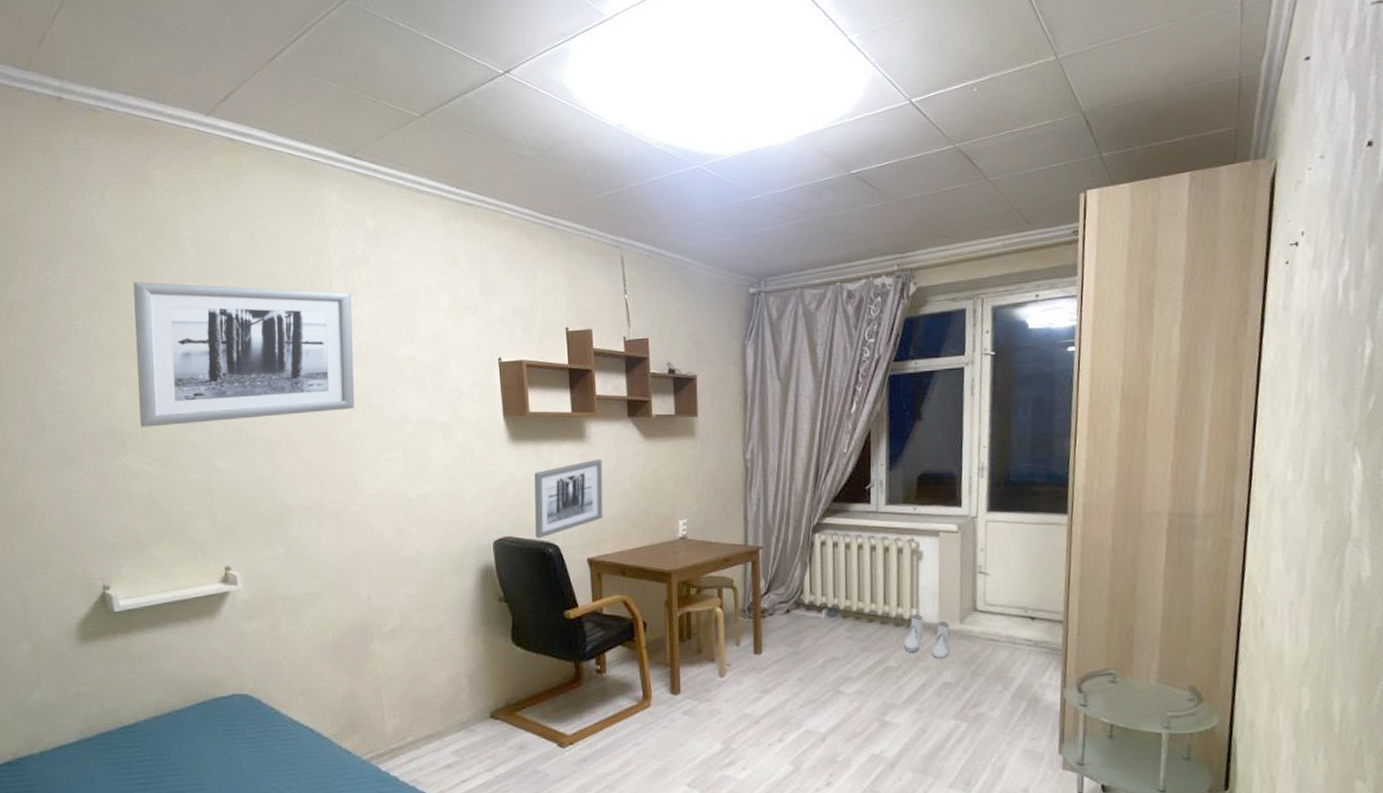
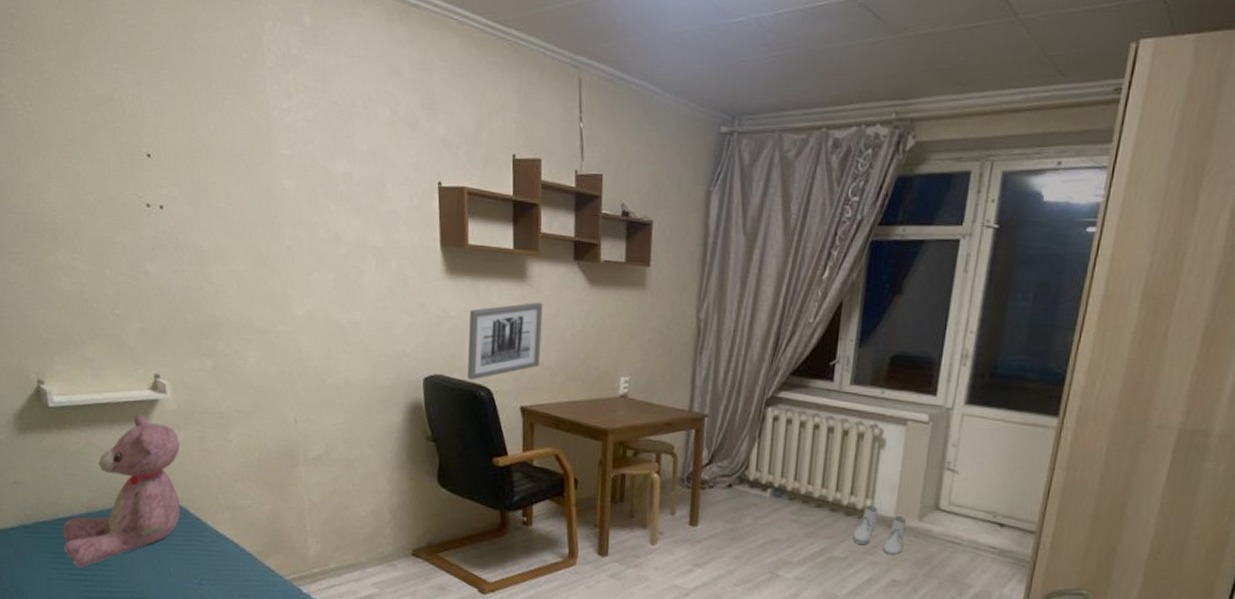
teddy bear: none [128,609,253,776] -> present [63,414,181,568]
wall art: present [133,282,355,427] -> none [63,66,287,224]

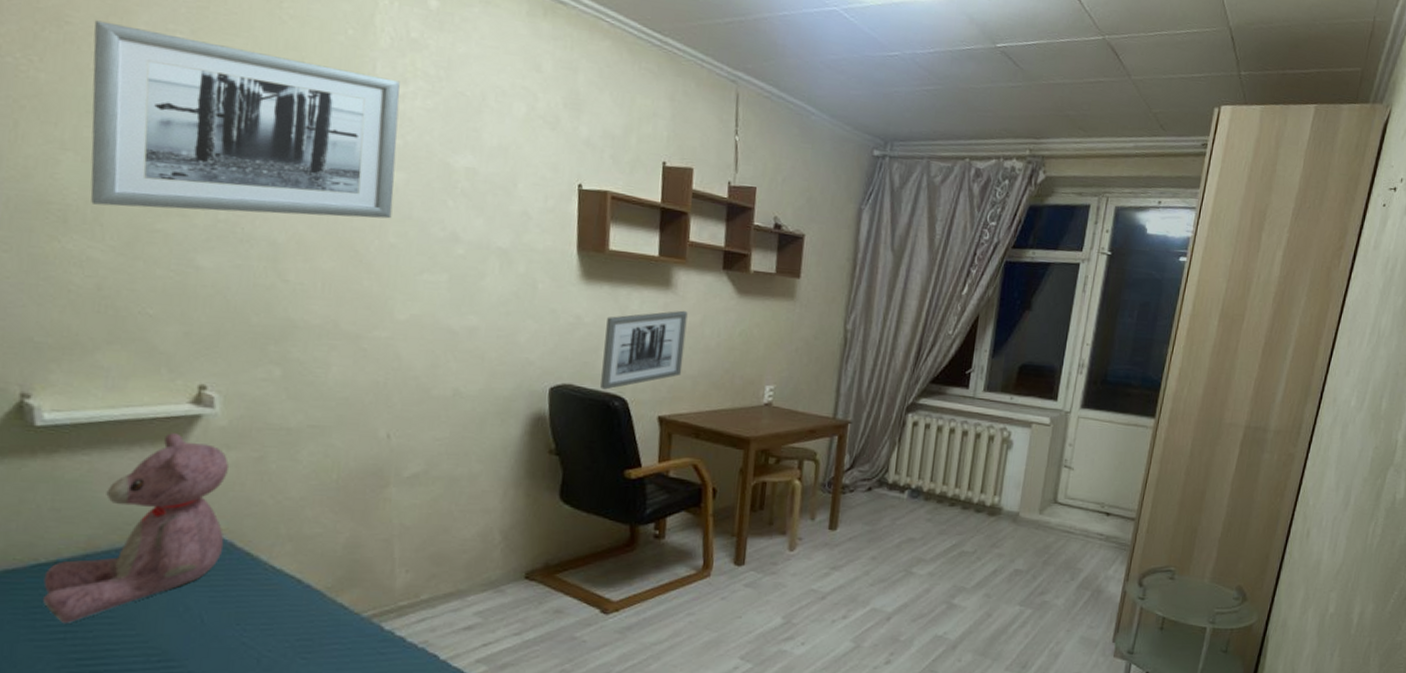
wall art: none [63,66,287,224] -> present [90,20,400,219]
boots: present [853,505,907,556] -> none [981,502,1029,547]

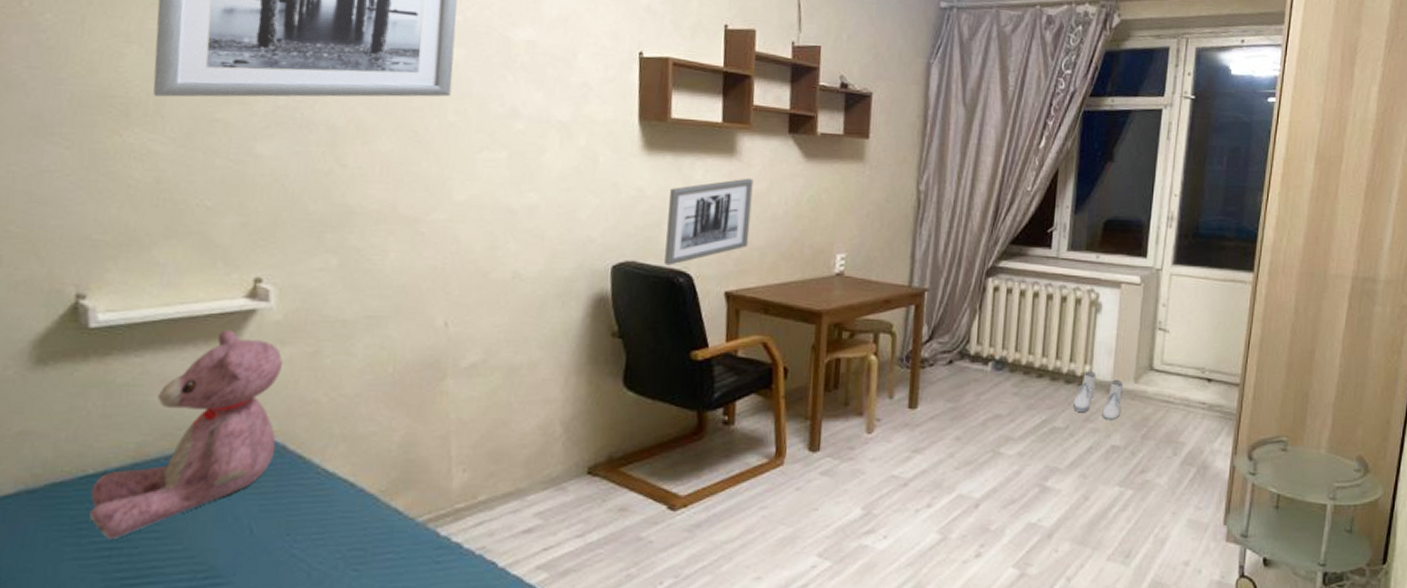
boots: none [981,502,1029,547] -> present [1073,371,1124,420]

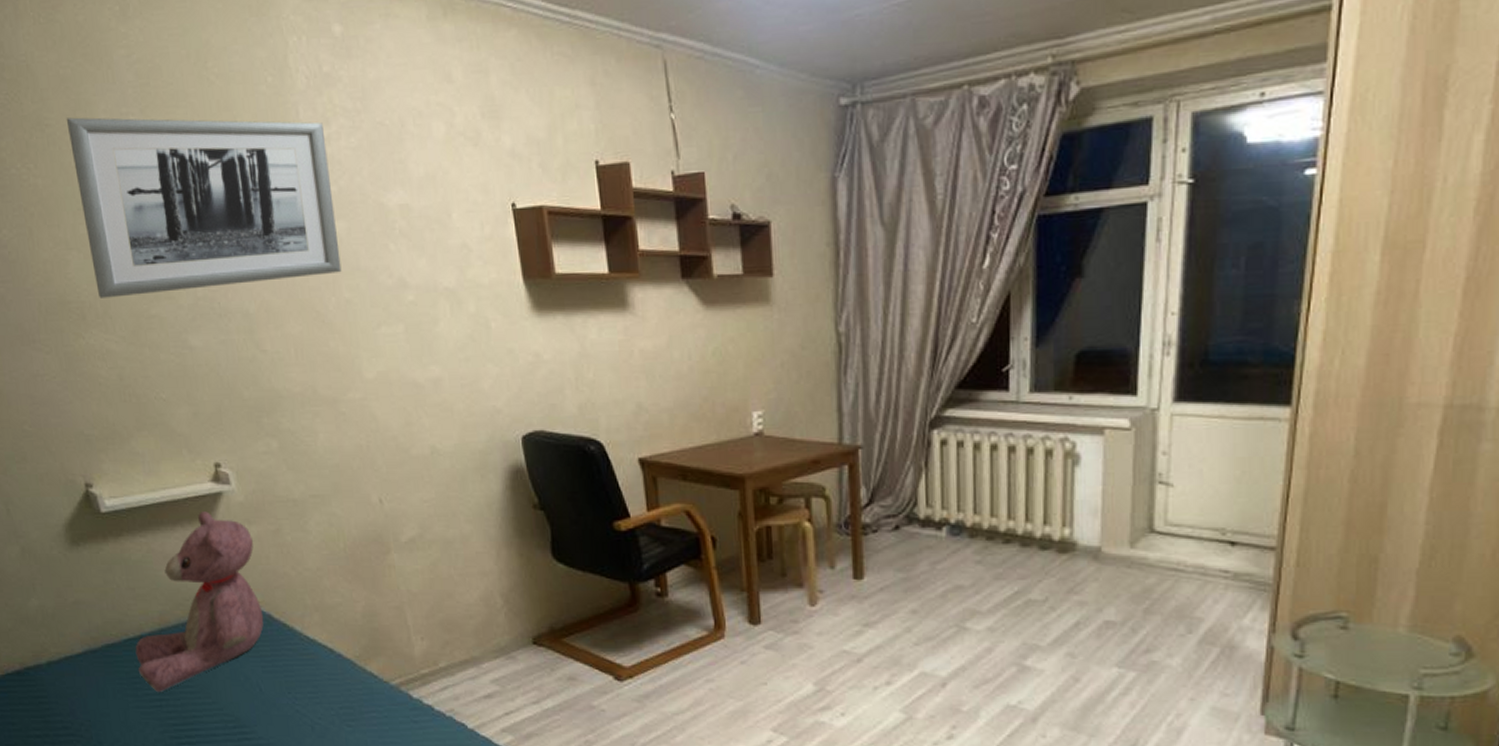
wall art: present [664,178,753,266] -> none [567,333,656,433]
boots: present [1073,371,1124,420] -> none [1052,535,1116,592]

